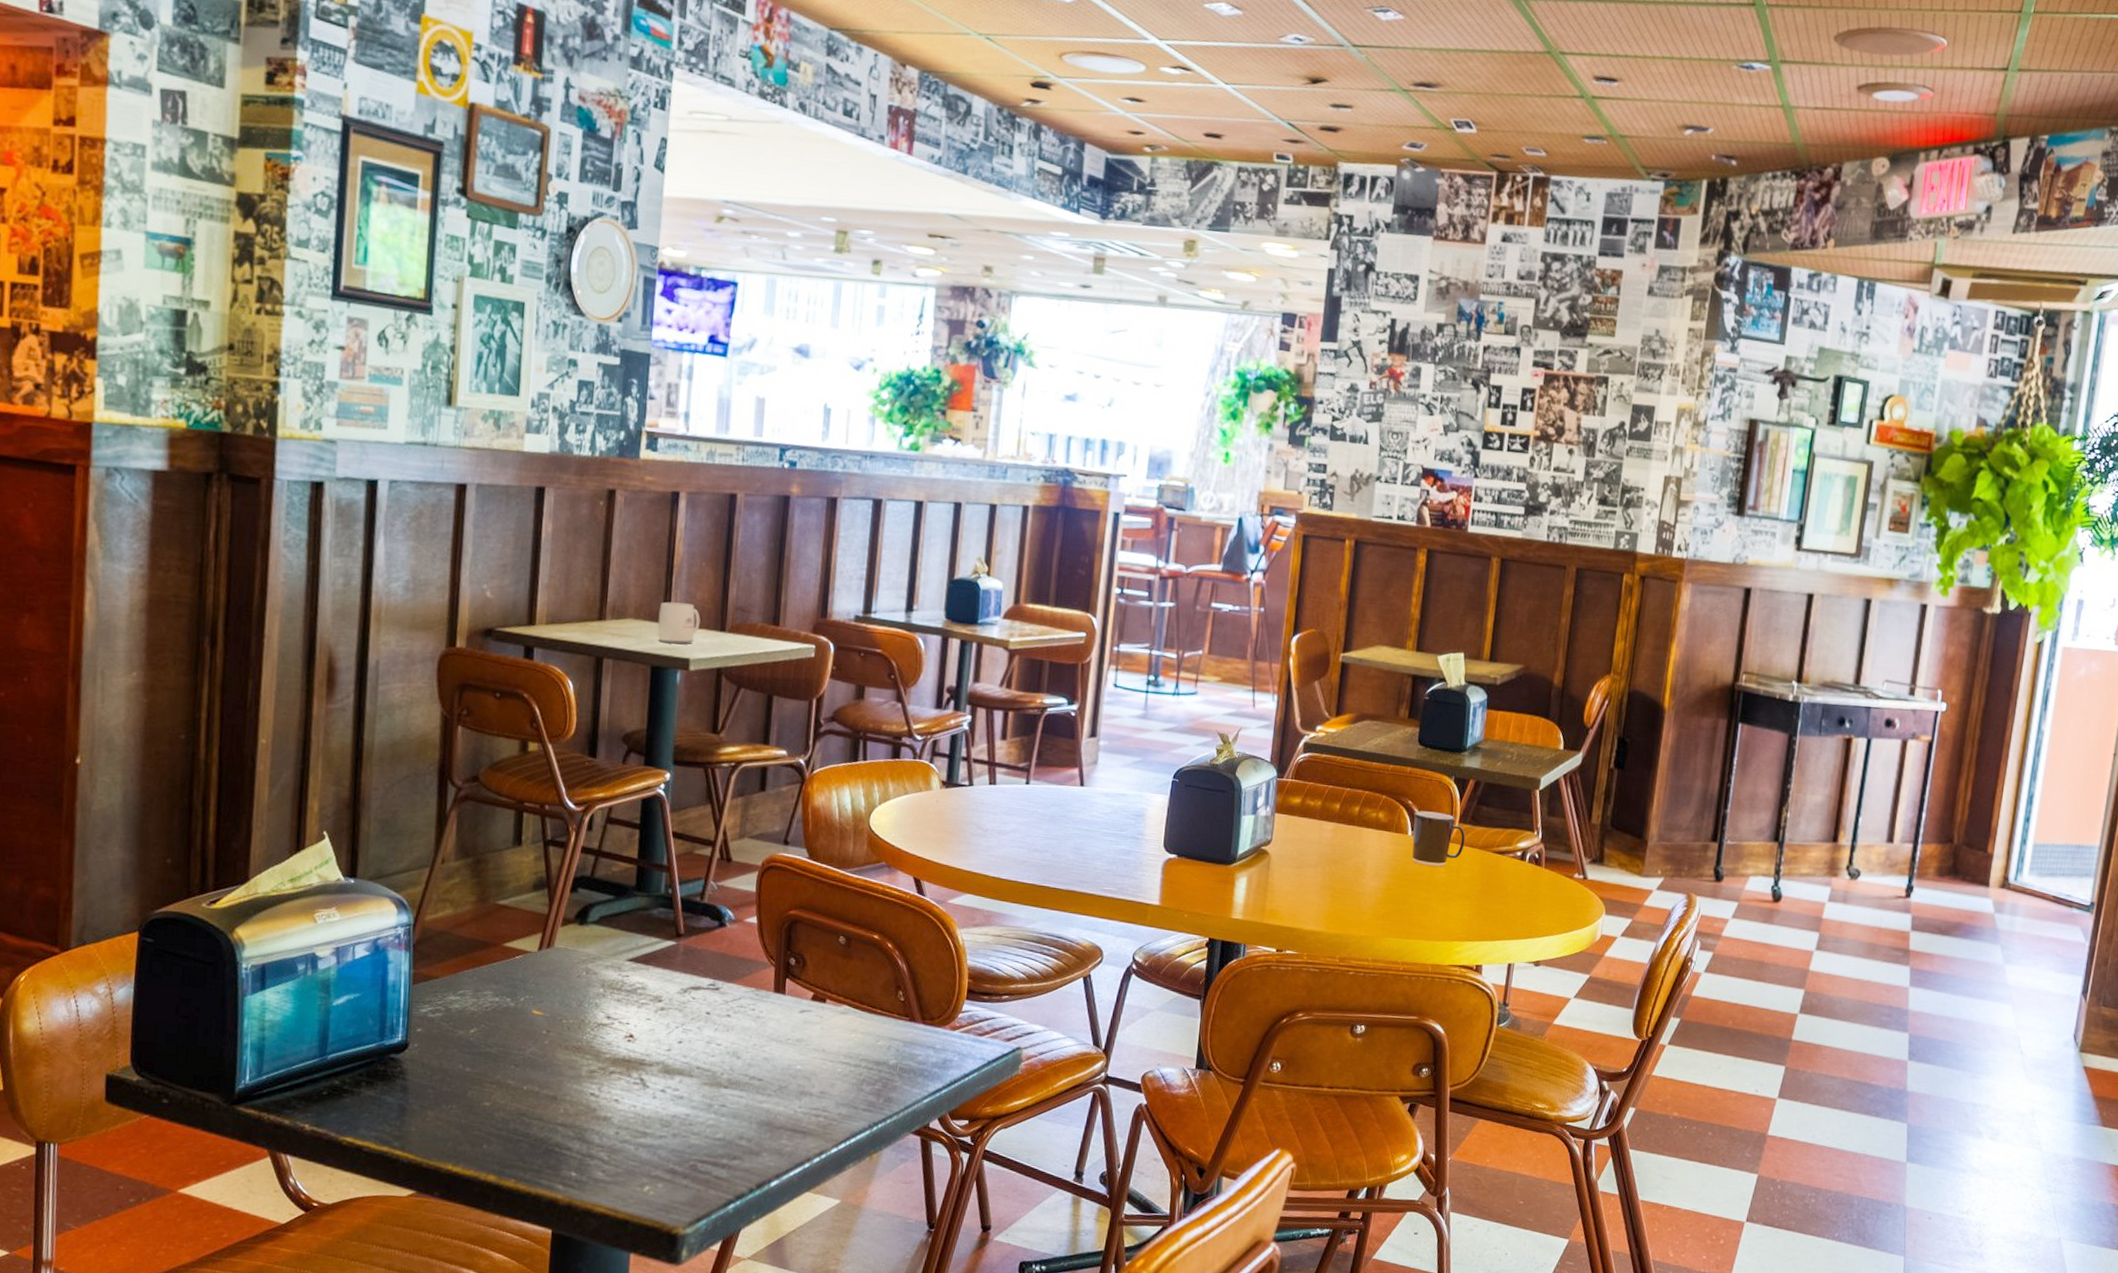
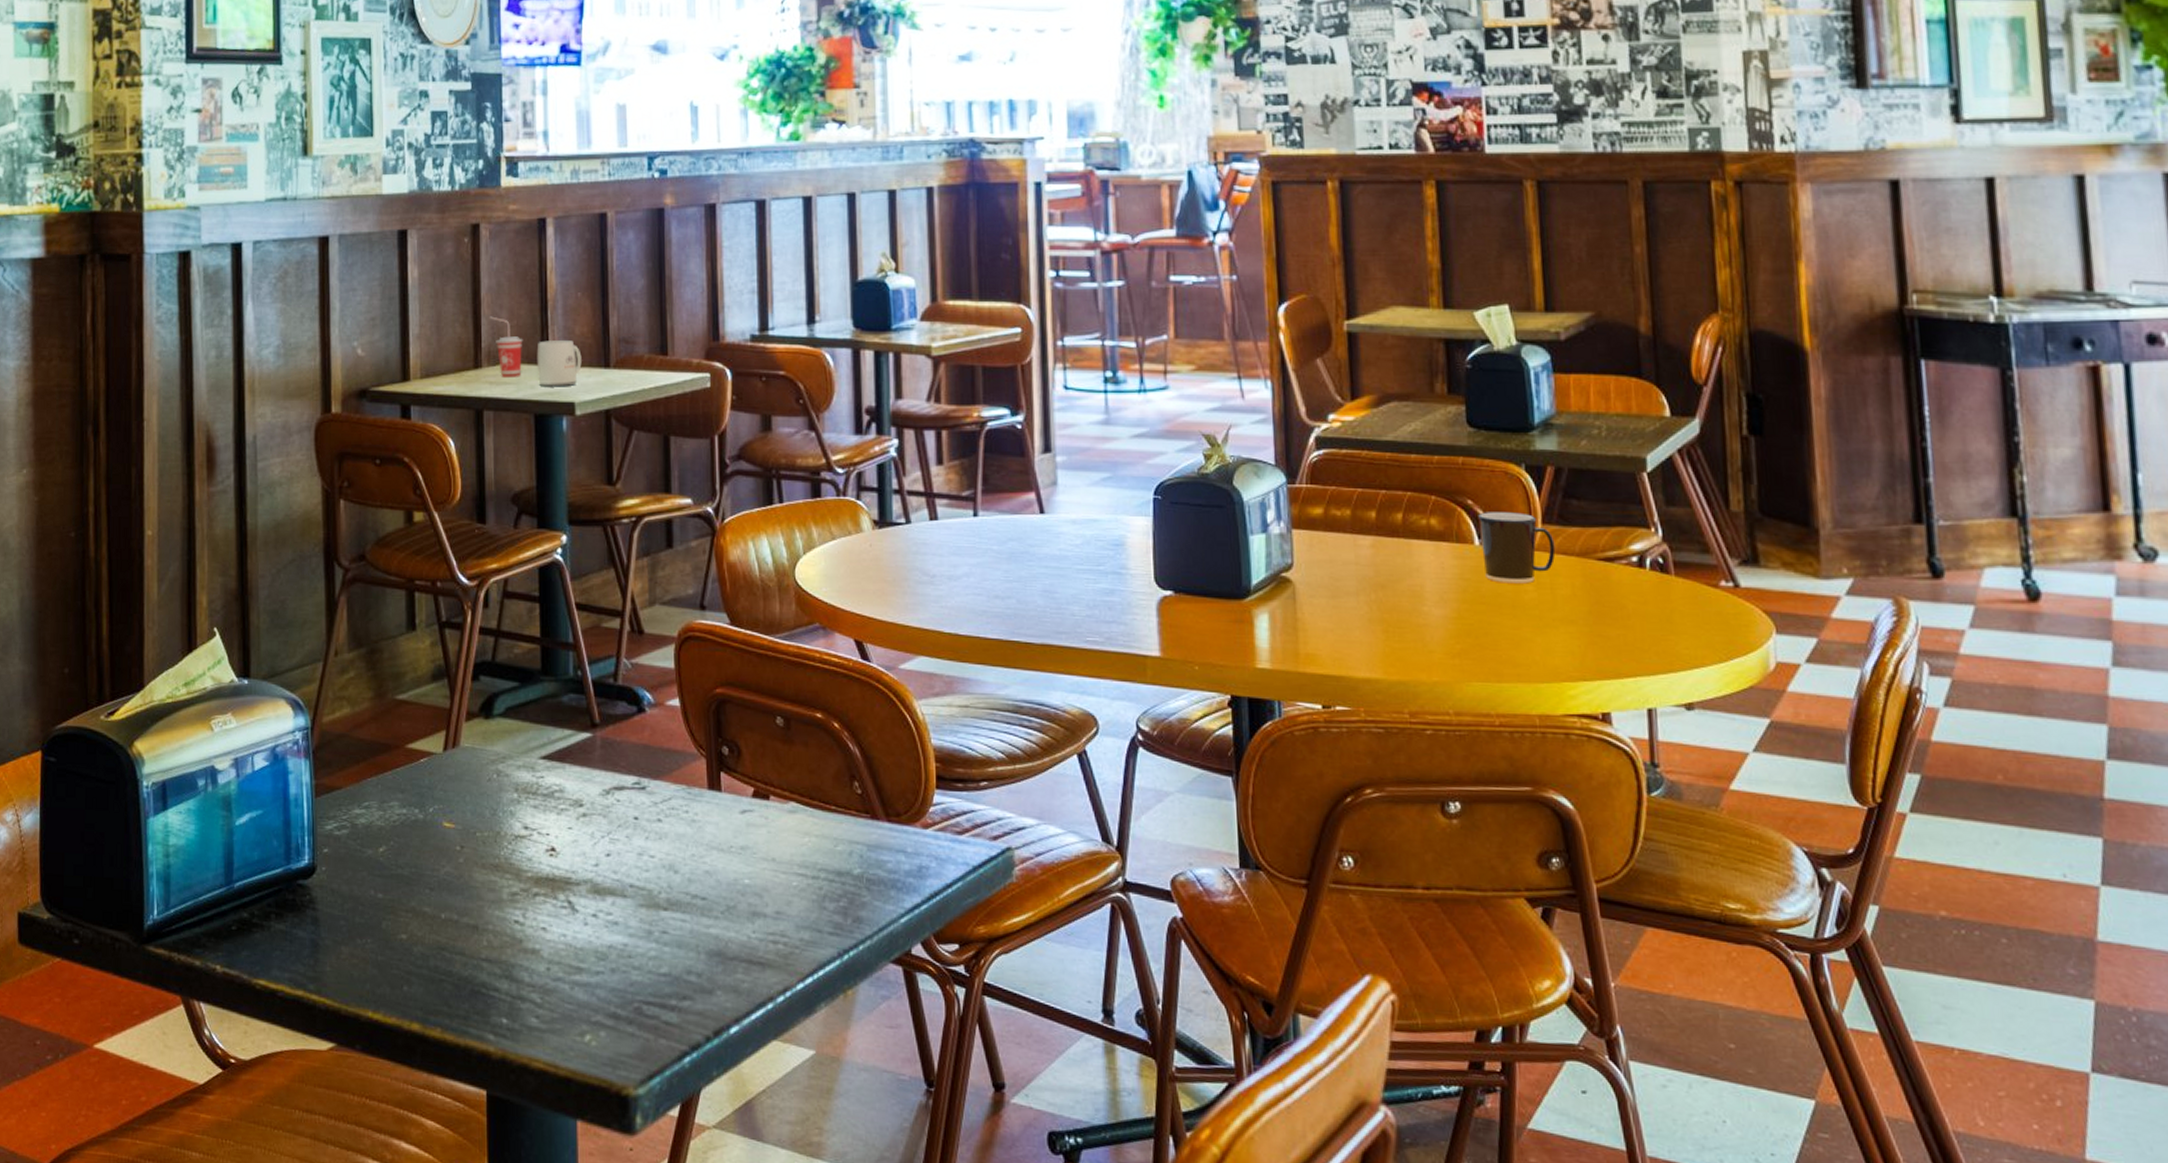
beverage cup: none [617,574,647,632] -> present [489,316,523,379]

